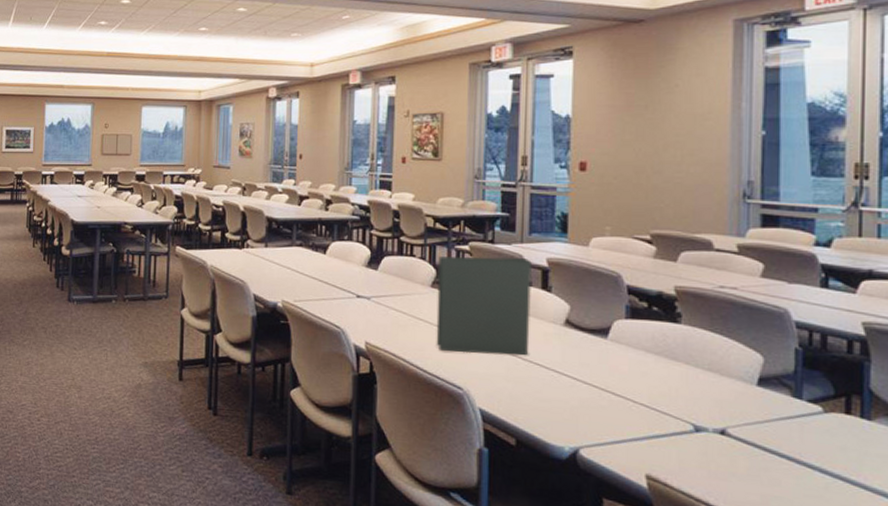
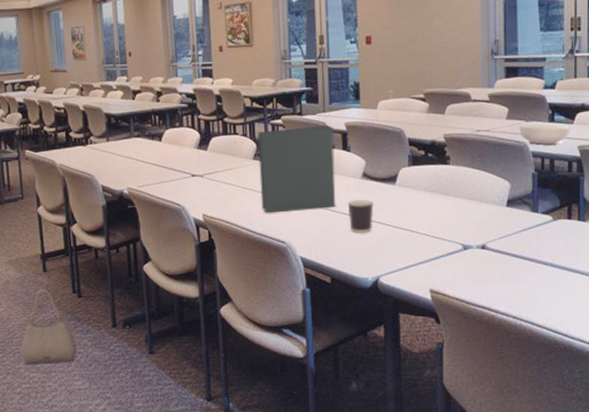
handbag: none [142,398,206,487] -> present [20,288,78,364]
mug: none [543,350,579,393] -> present [347,199,375,234]
bowl: none [778,285,854,317] -> present [519,123,572,145]

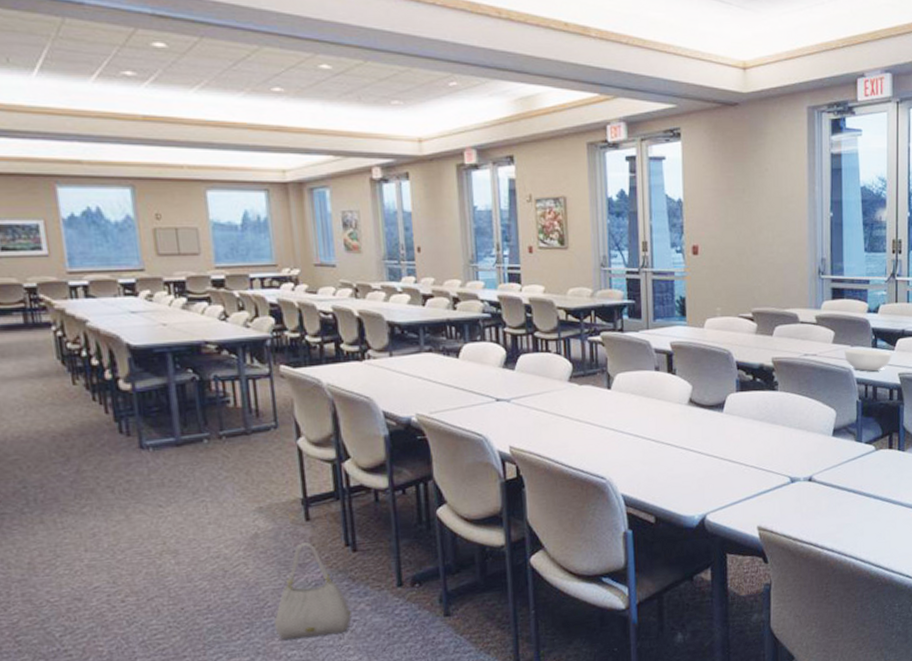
binder: present [257,125,336,213] -> none [573,344,661,444]
mug: present [347,199,375,234] -> none [672,428,702,467]

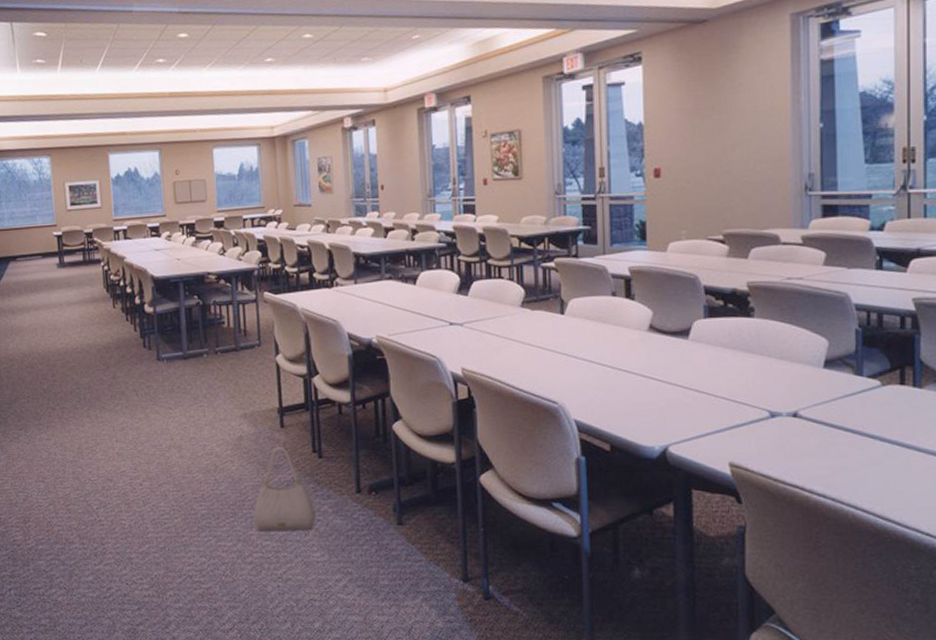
bowl: present [845,348,893,372] -> none [839,271,905,297]

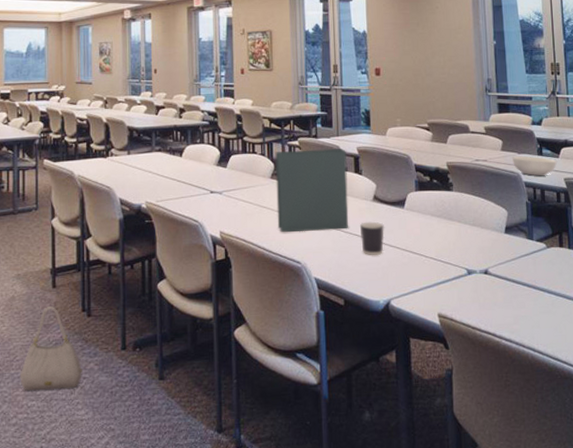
binder: none [526,269,617,368] -> present [275,148,349,232]
mug: none [630,355,663,395] -> present [359,221,385,256]
bowl: none [839,271,905,297] -> present [512,156,558,176]

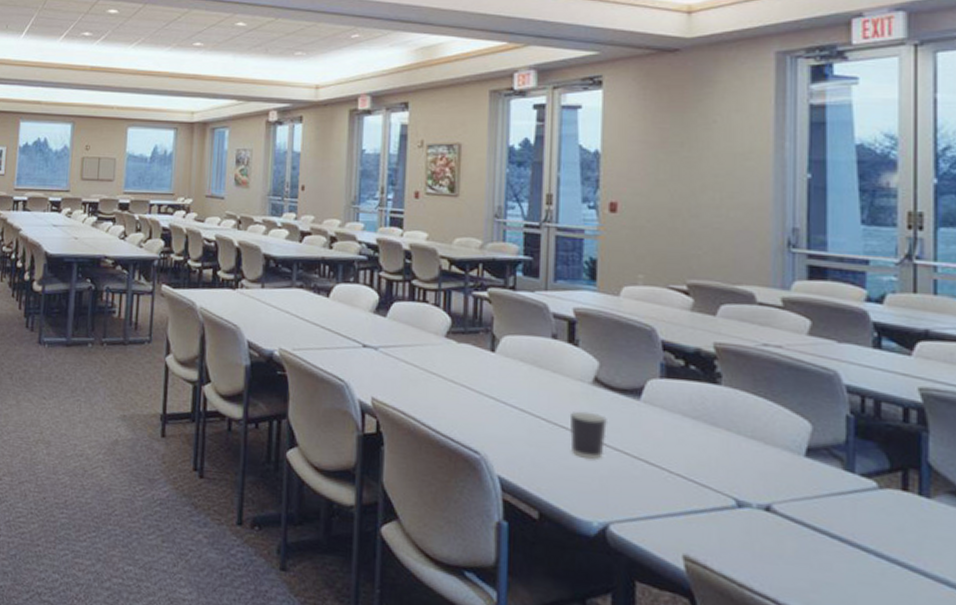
handbag: present [20,305,83,391] -> none [117,457,190,560]
binder: present [275,148,349,232] -> none [450,303,558,416]
bowl: present [512,156,558,176] -> none [827,345,909,381]

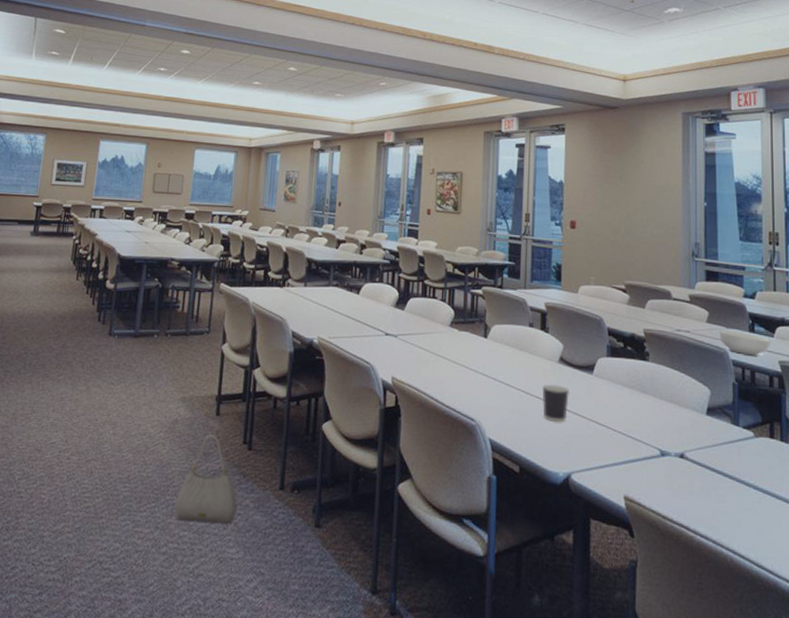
handbag: none [117,457,190,560] -> present [174,433,239,524]
bowl: none [827,345,909,381] -> present [719,330,772,356]

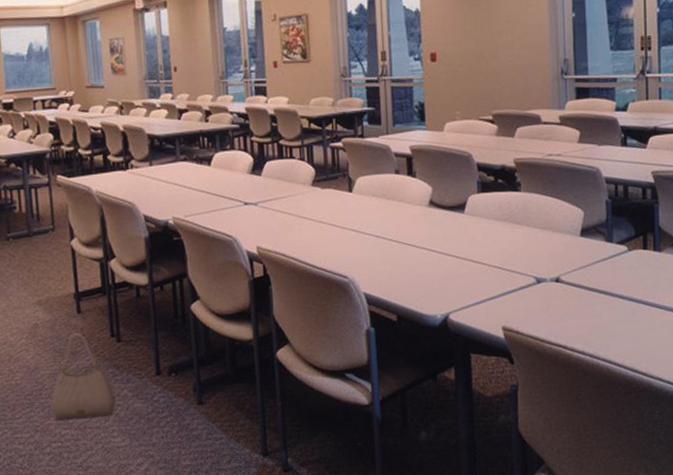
mug: present [542,384,570,423] -> none [413,229,443,267]
bowl: present [719,330,772,356] -> none [591,147,645,171]

